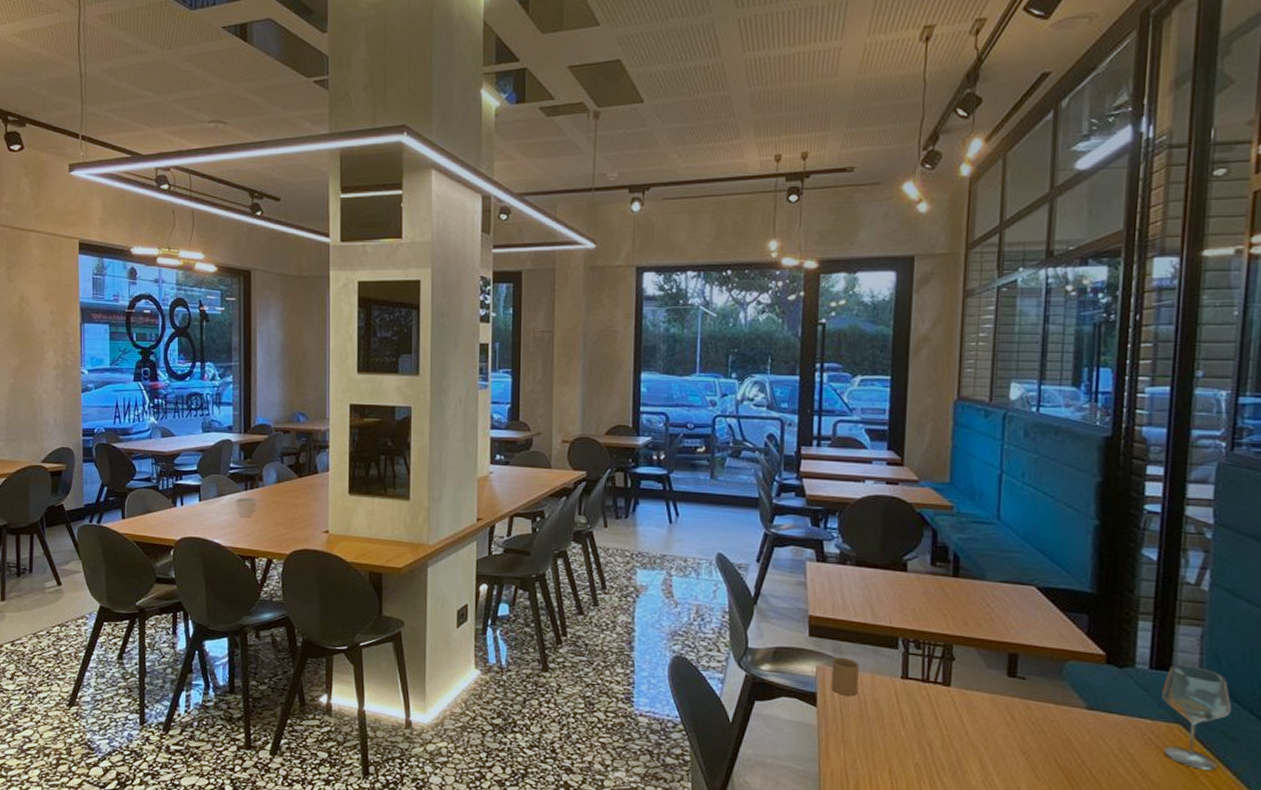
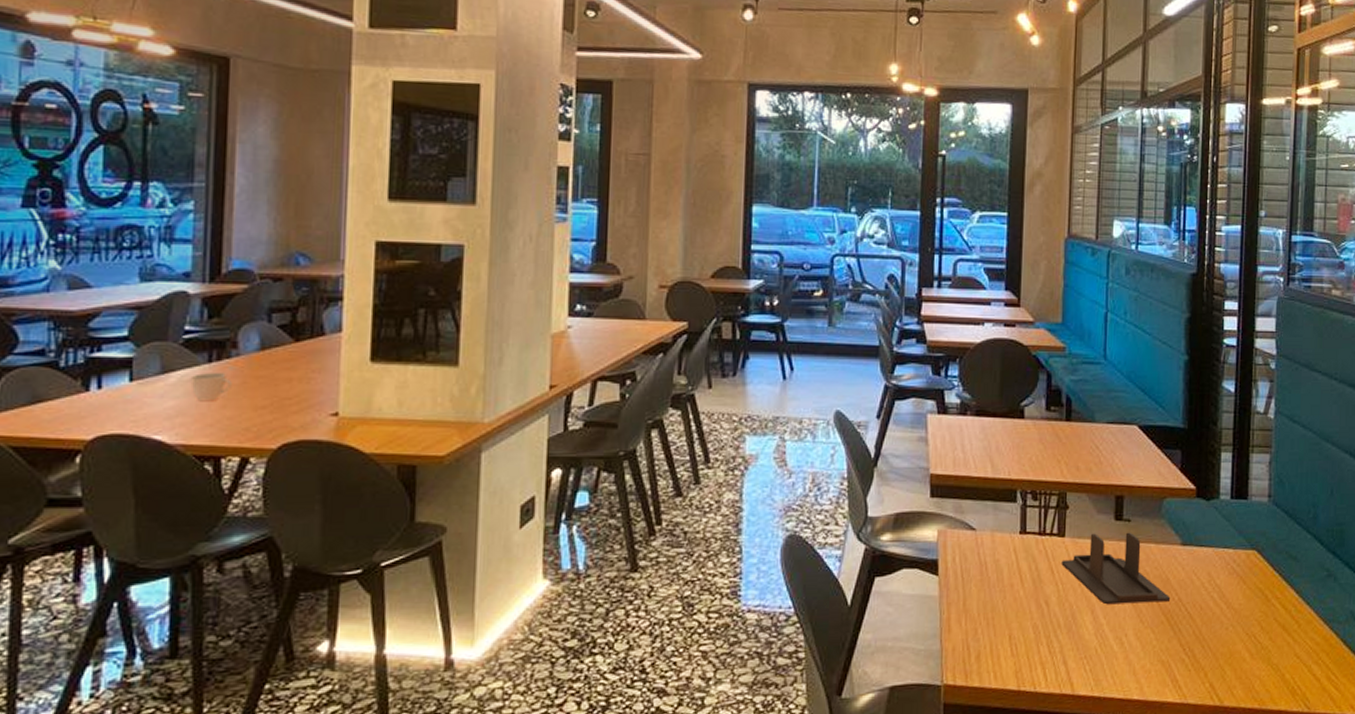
cup: present [831,658,859,696] -> none [952,518,980,559]
napkin holder: none [946,686,1073,762] -> present [1061,532,1171,604]
wine glass: present [1160,664,1232,771] -> none [1240,492,1294,592]

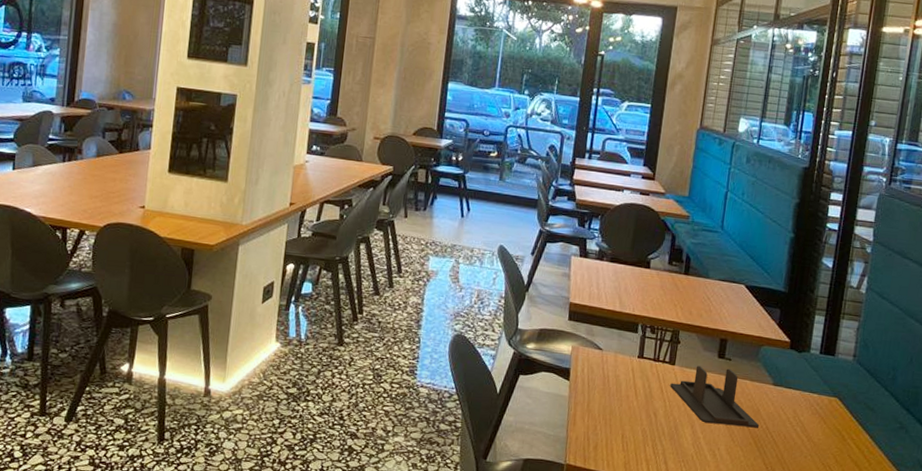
cup: present [190,372,232,402] -> none [50,169,77,189]

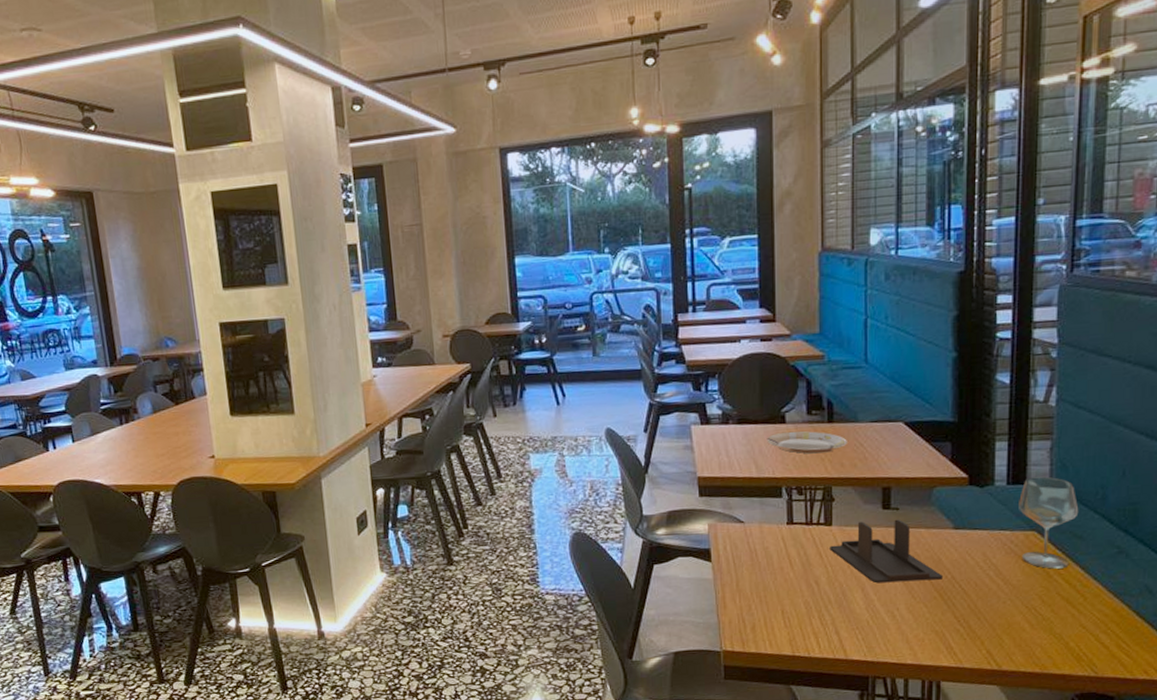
plate: none [632,276,698,300] -> present [767,431,847,454]
wine glass: none [824,350,874,435] -> present [1017,476,1079,569]

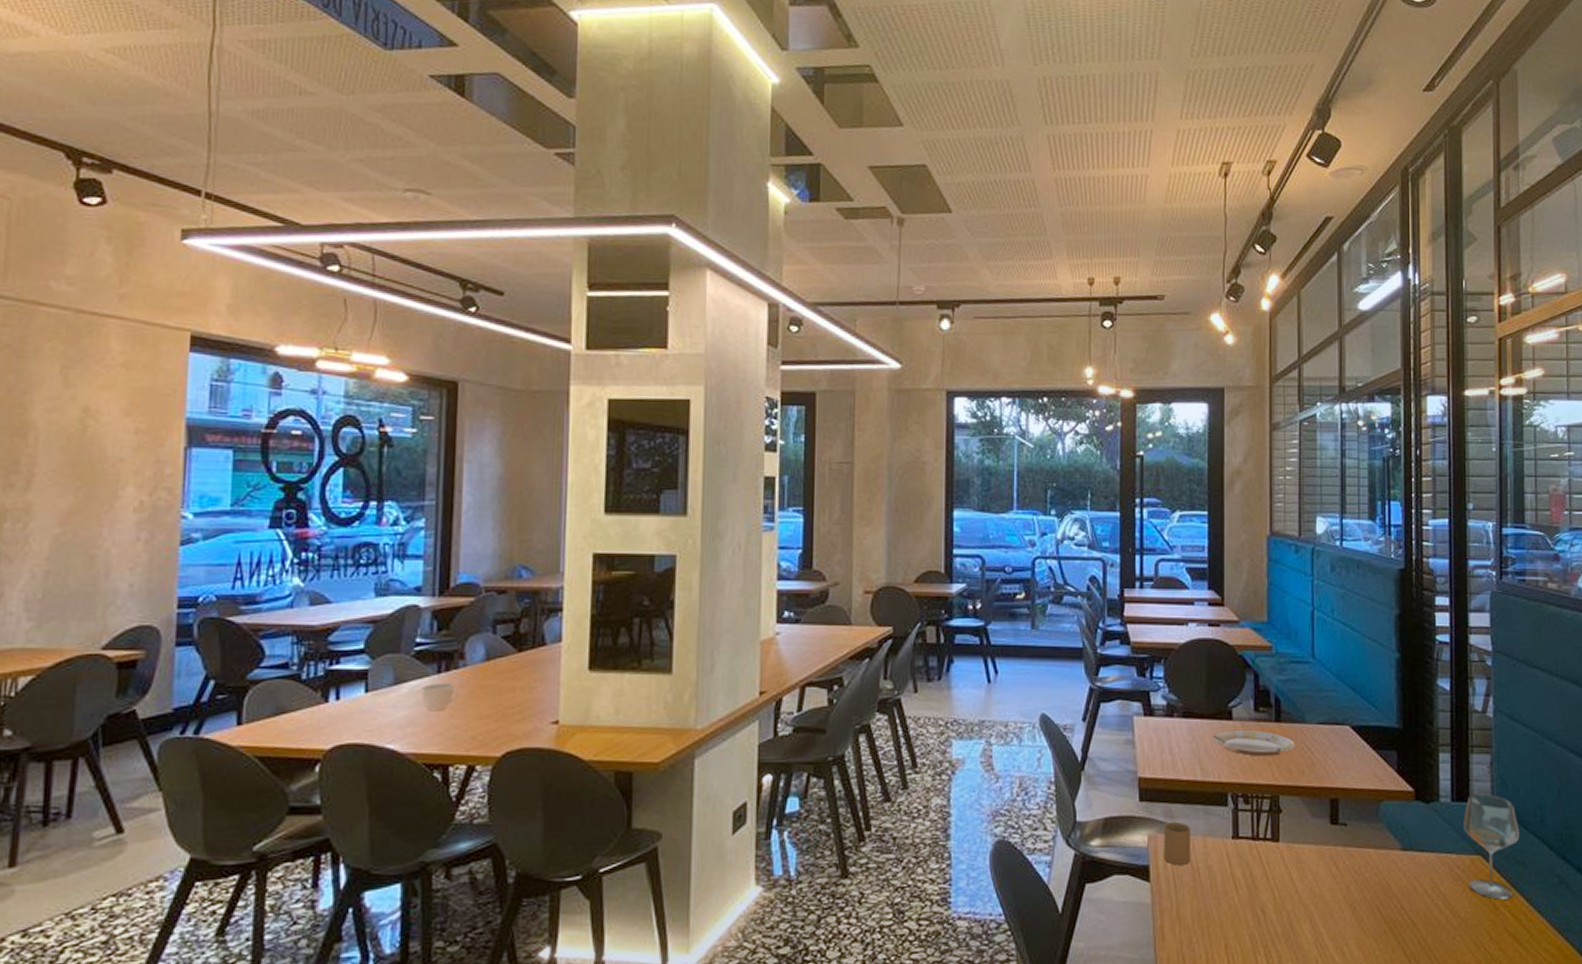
cup: none [111,431,139,454] -> present [421,682,459,712]
cup: none [723,513,748,548] -> present [1164,822,1191,865]
napkin holder: present [830,519,944,582] -> none [1277,836,1393,912]

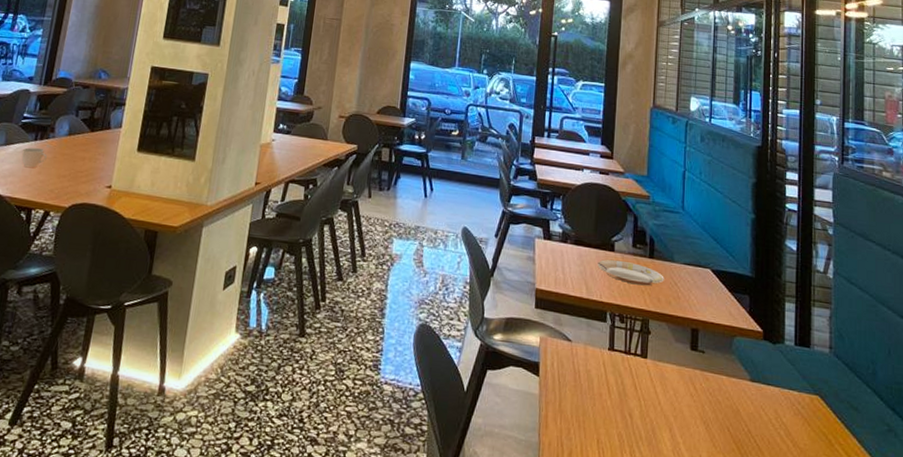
cup: present [1164,822,1191,865] -> none [551,329,575,366]
wine glass: present [1462,794,1520,900] -> none [803,342,854,439]

